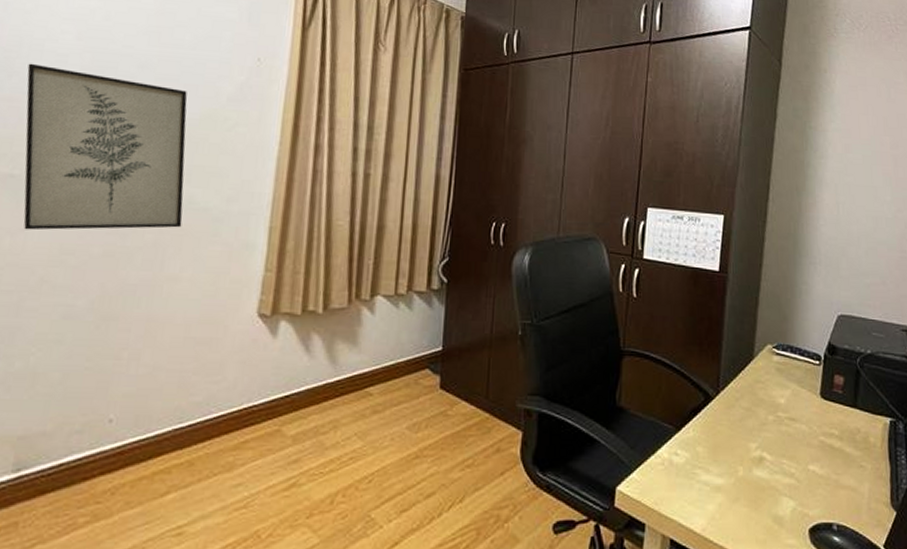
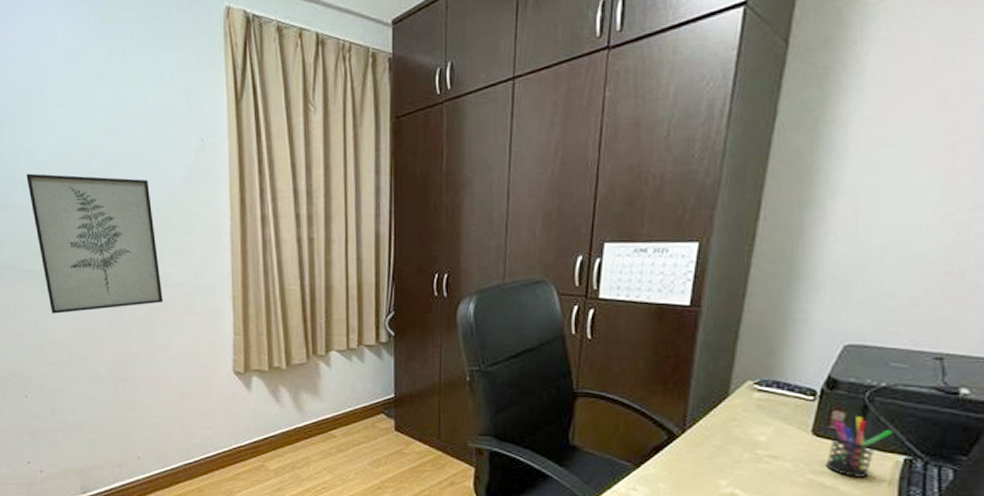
pen holder: none [833,381,879,439] -> present [826,416,892,477]

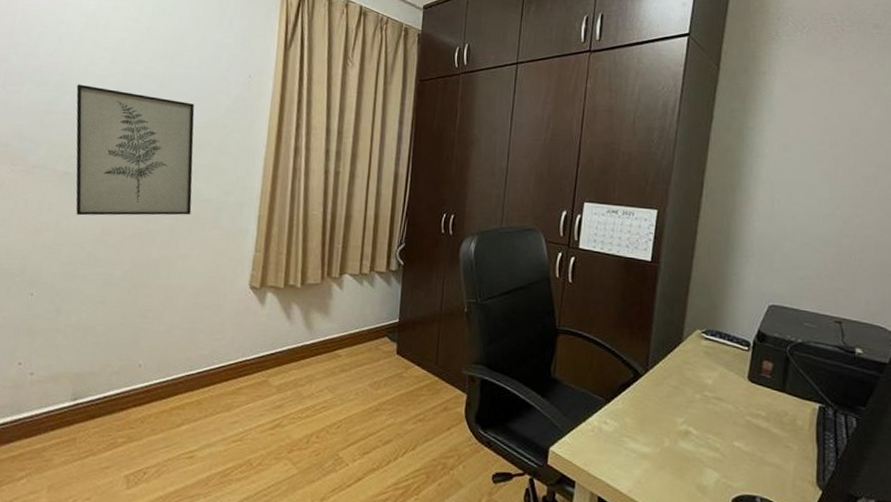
pen holder: present [826,416,892,477] -> none [760,367,809,422]

